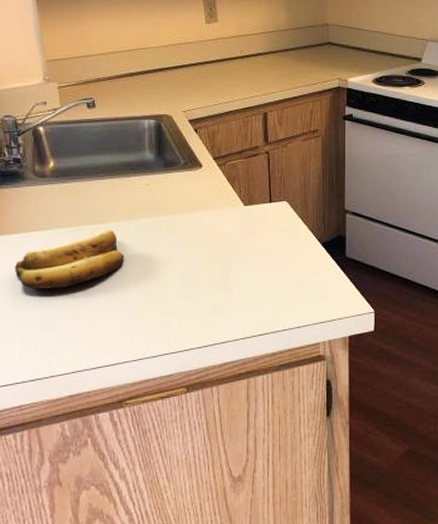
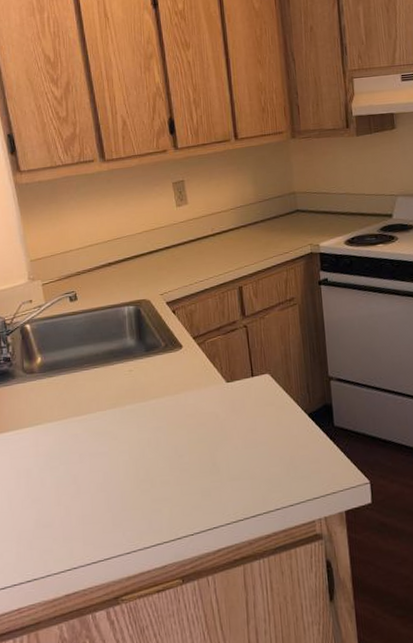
banana: present [15,228,124,289] -> none [9,418,112,486]

